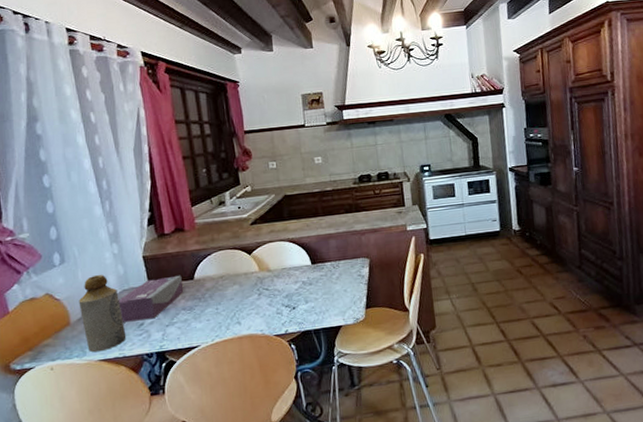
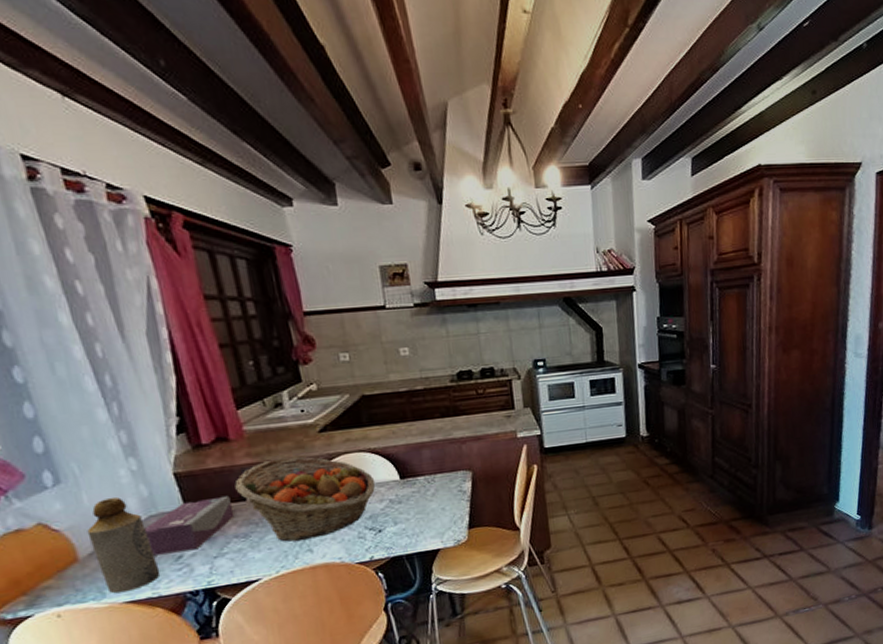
fruit basket: none [186,244,292,315] -> present [235,456,376,542]

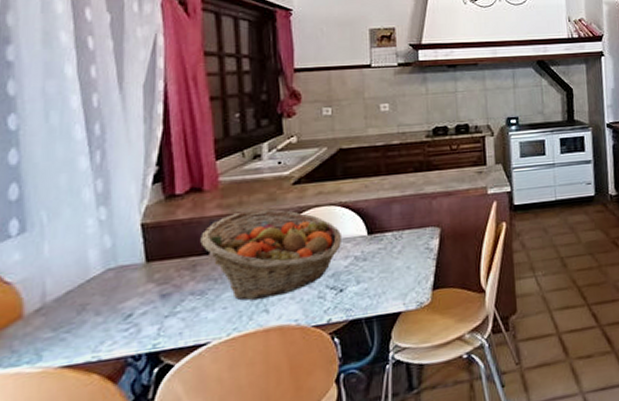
bottle: present [87,497,161,593] -> none [39,247,106,356]
tissue box: present [144,495,235,556] -> none [98,248,195,314]

